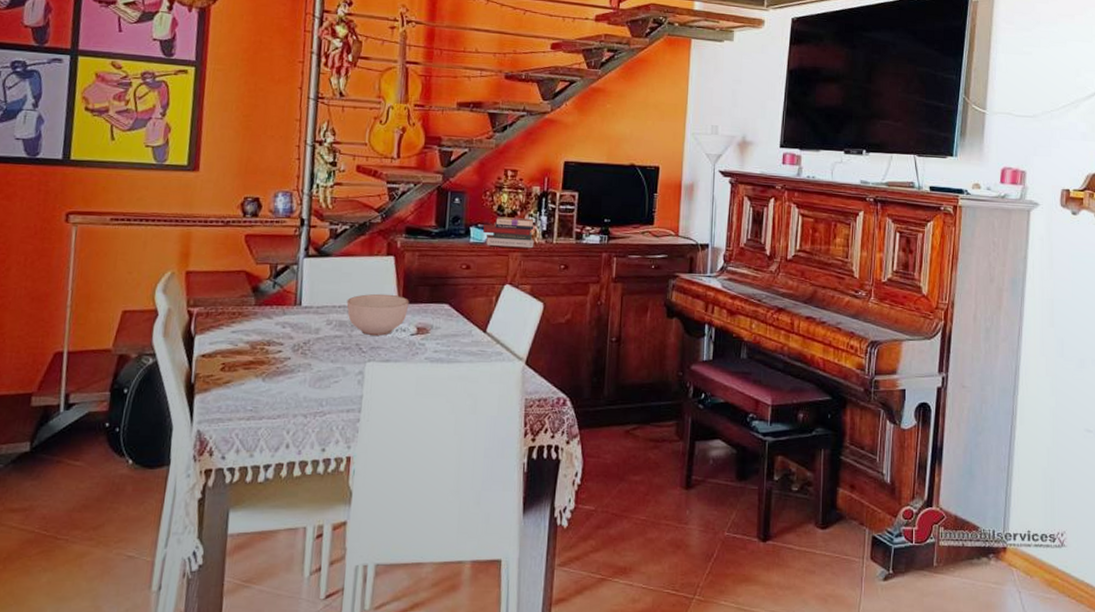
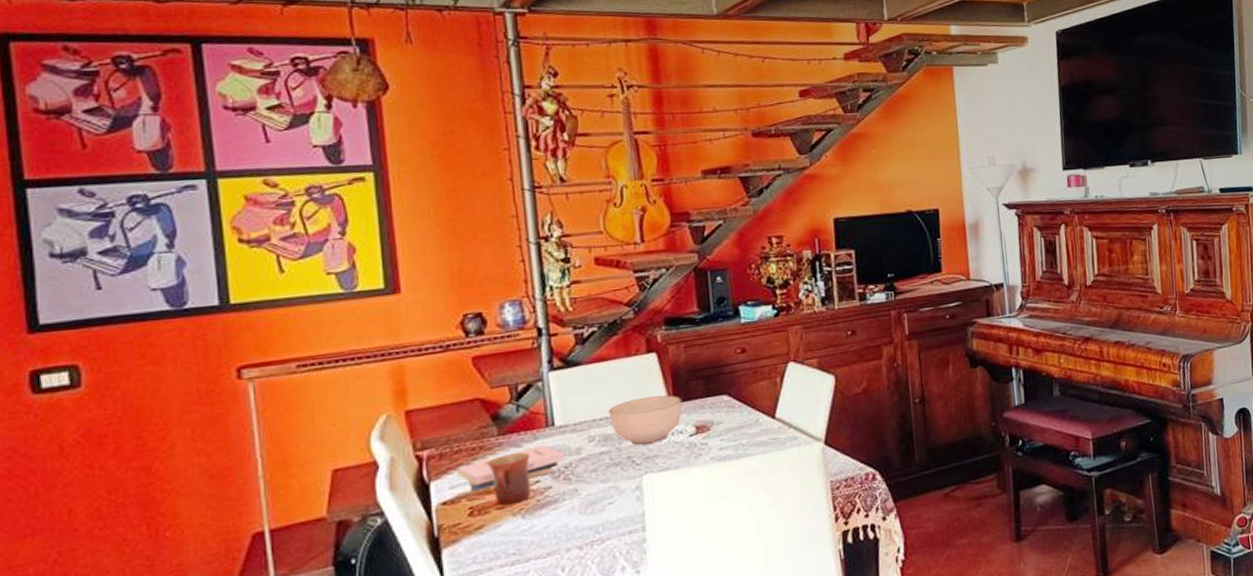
books: none [217,320,305,350] -> present [457,445,565,492]
mug: none [242,323,278,367] -> present [487,452,531,506]
books: present [483,217,535,250] -> none [754,286,814,325]

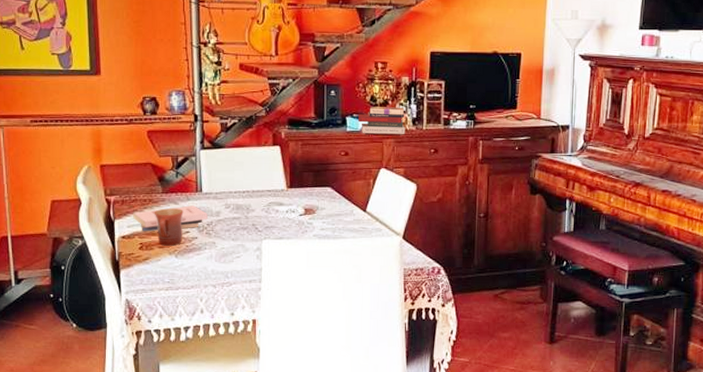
bowl: present [608,395,682,445] -> none [241,180,296,216]
books: none [754,286,814,325] -> present [358,107,406,136]

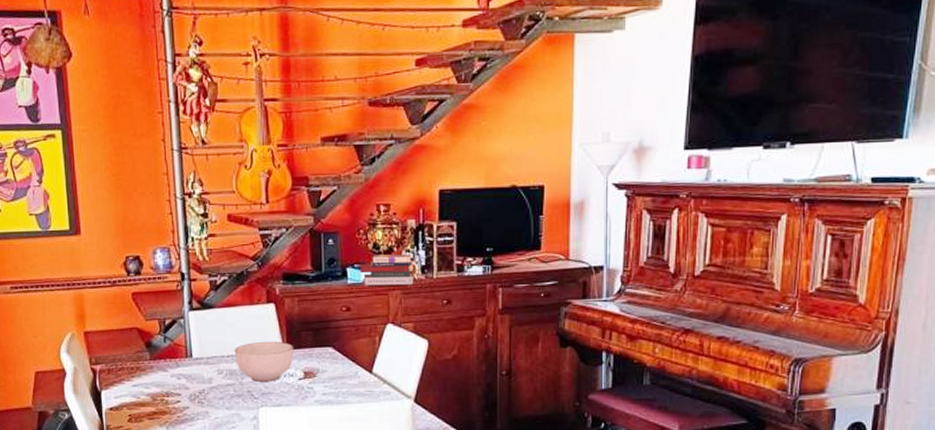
books: present [133,205,208,232] -> none [120,372,199,403]
mug: present [154,208,184,246] -> none [142,376,173,417]
bowl: none [241,180,296,216] -> present [234,341,294,382]

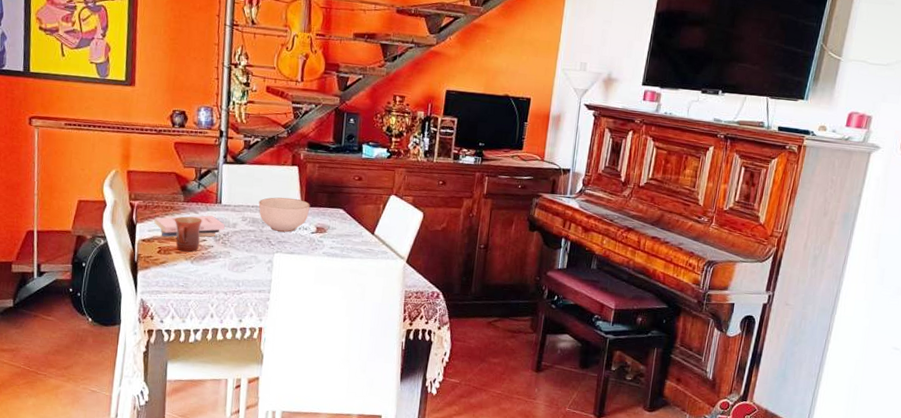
books: none [120,372,199,403] -> present [154,215,225,237]
mug: none [142,376,173,417] -> present [174,216,203,252]
books: present [360,254,414,288] -> none [374,136,418,167]

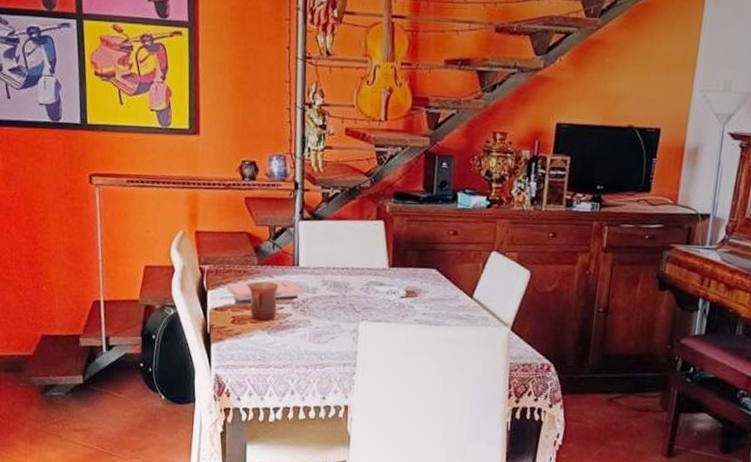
bowl: present [258,197,311,232] -> none [340,257,399,297]

